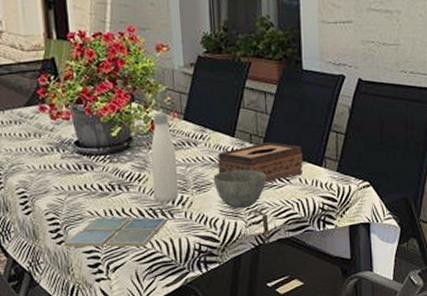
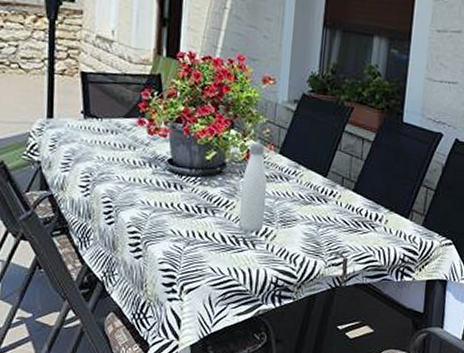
drink coaster: present [64,217,168,248] -> none [142,238,249,273]
bowl: present [213,169,267,209] -> none [300,209,353,249]
tissue box: present [217,142,303,183] -> none [306,187,391,227]

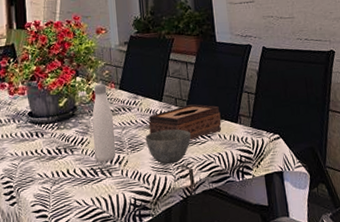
bowl: none [300,209,353,249] -> present [145,129,191,165]
tissue box: none [306,187,391,227] -> present [148,104,222,140]

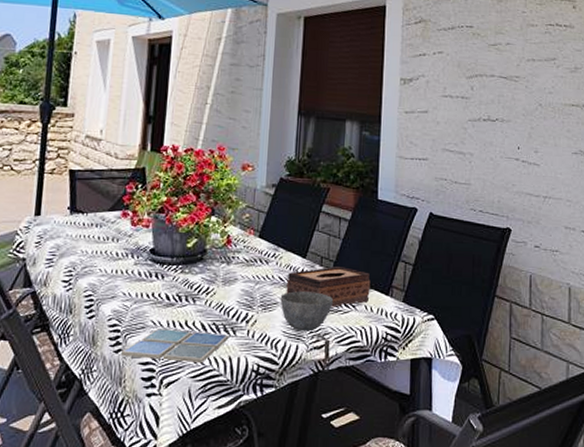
drink coaster: none [17,176,107,208] -> present [121,329,229,364]
water bottle: present [92,83,116,163] -> none [219,228,247,319]

